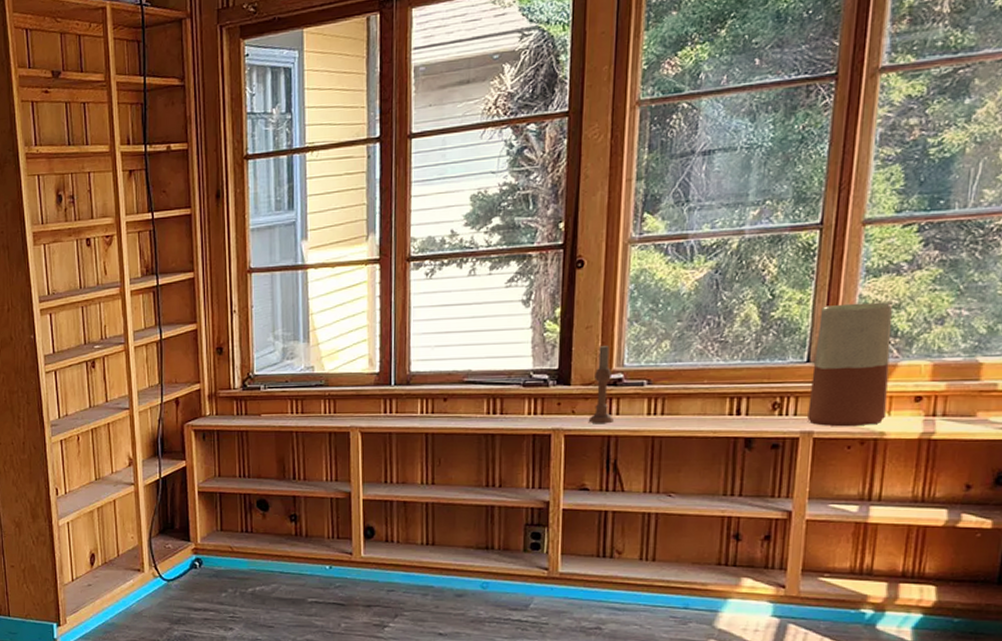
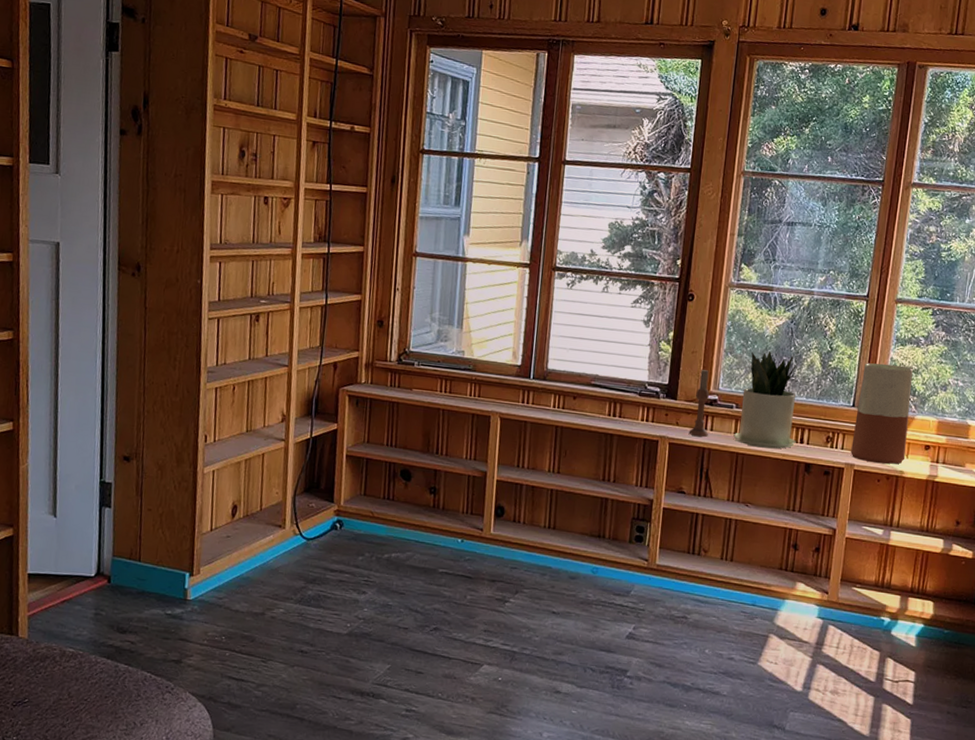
planter: none [645,310,731,427] -> present [732,351,799,449]

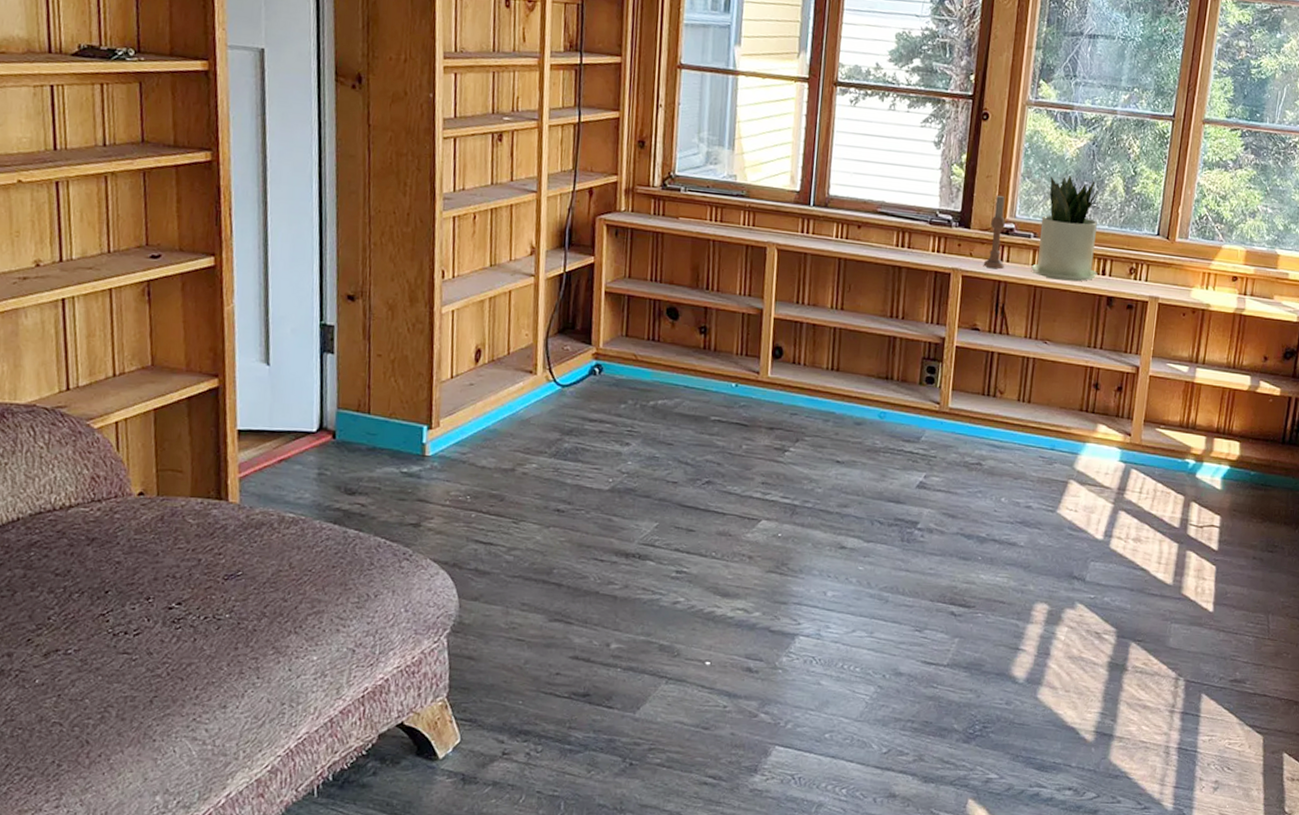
vase: present [851,363,913,464] -> none [1155,188,1221,297]

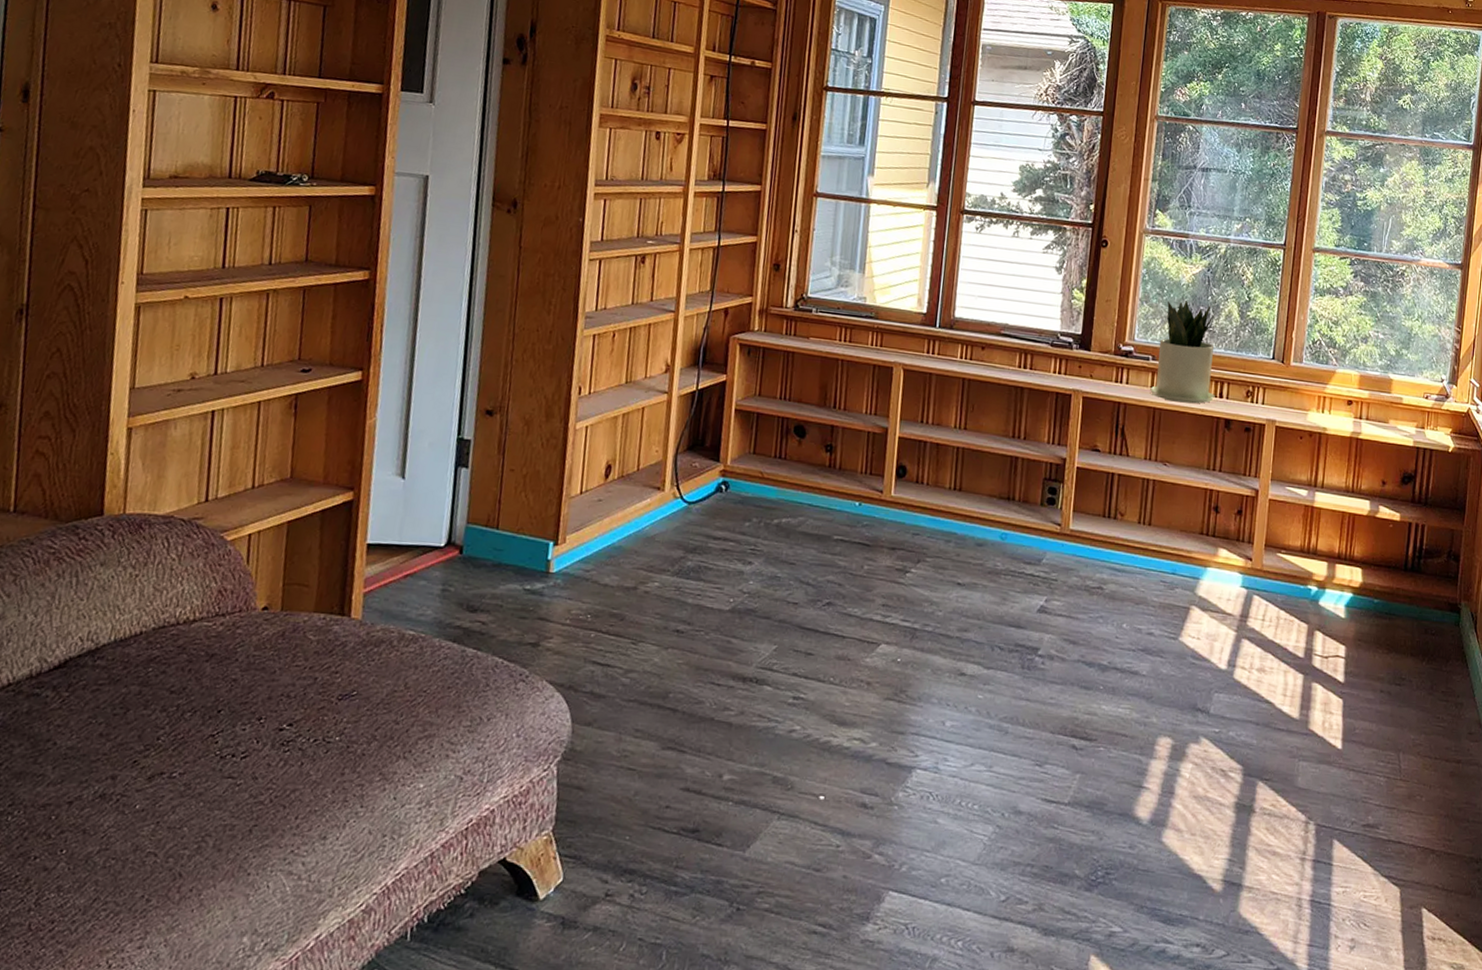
candlestick: present [983,195,1005,269] -> none [1103,318,1124,391]

